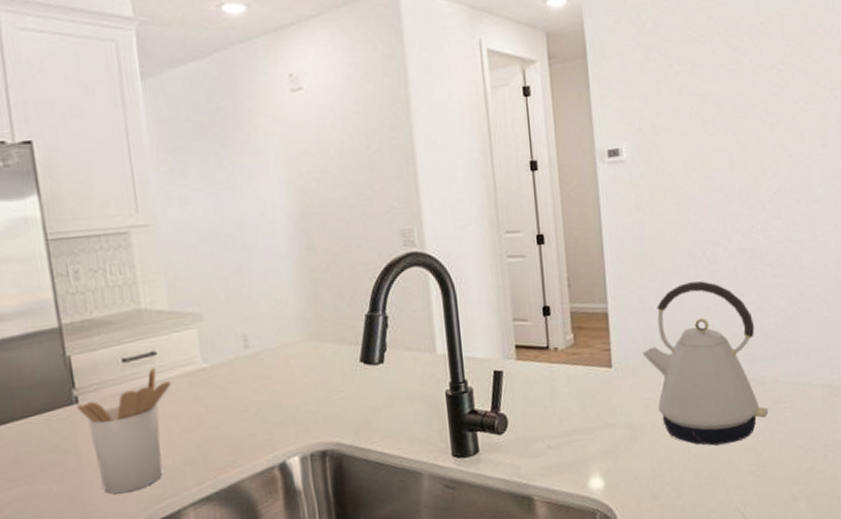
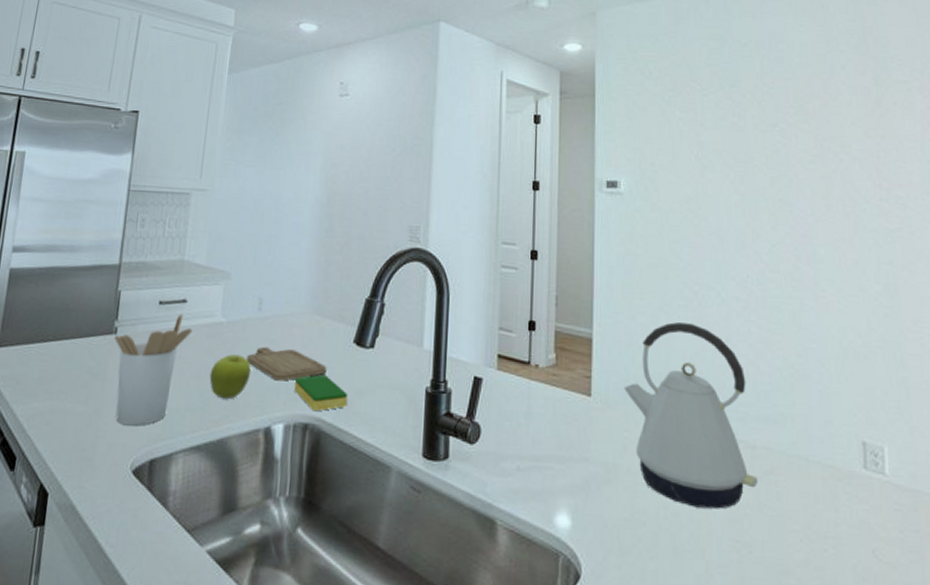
fruit: none [203,397,251,446] -> present [209,354,251,400]
chopping board: none [242,381,336,416] -> present [247,346,327,381]
dish sponge: none [302,400,366,437] -> present [293,375,348,412]

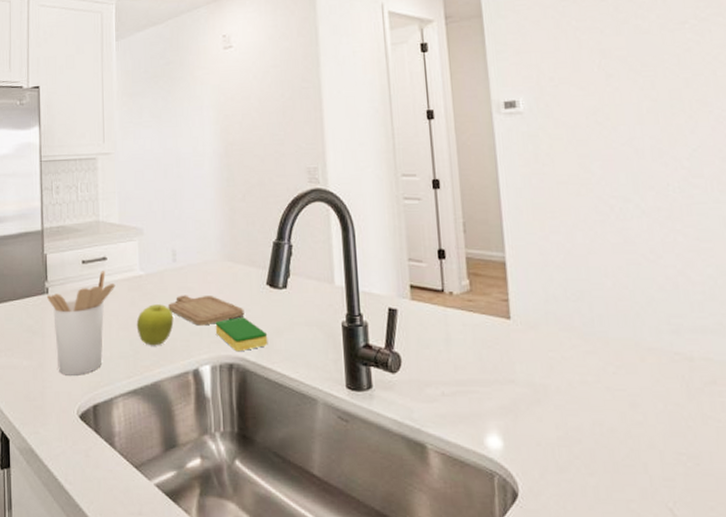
kettle: present [624,322,759,509] -> none [544,238,700,423]

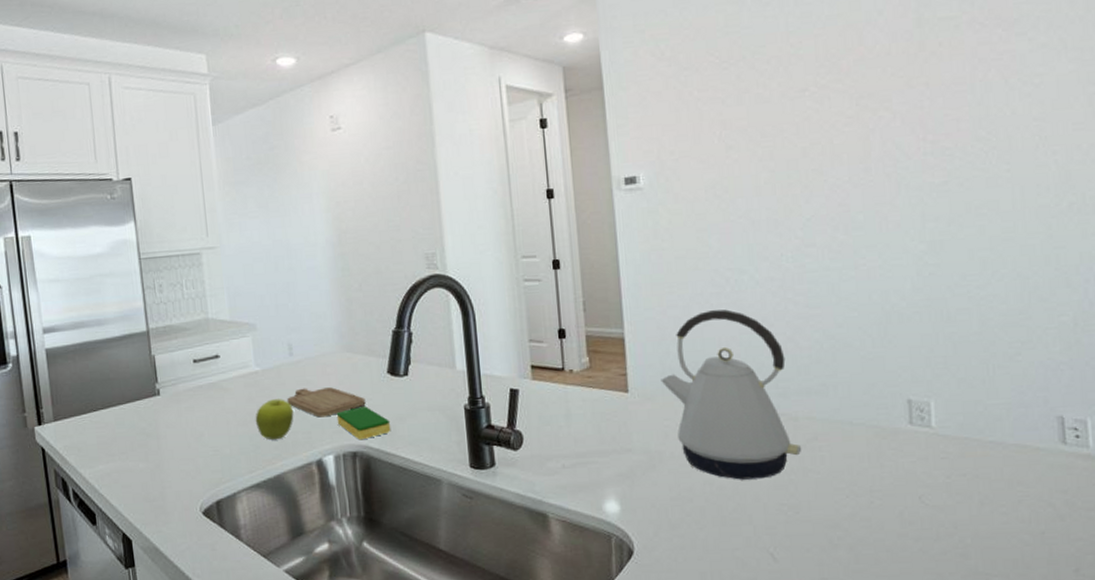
utensil holder: present [47,271,116,375] -> none [159,369,231,475]
kettle: none [544,238,700,423] -> present [660,309,802,480]

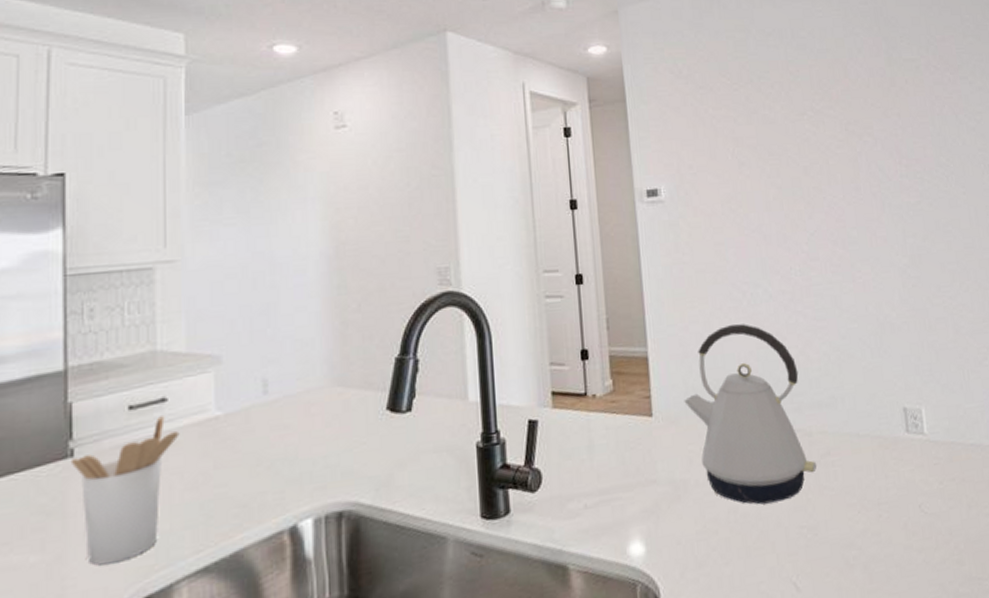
utensil holder: none [159,369,231,475] -> present [72,416,180,565]
fruit: present [255,399,294,440] -> none [210,450,264,506]
chopping board: present [287,387,366,418] -> none [256,431,358,471]
dish sponge: present [336,406,391,440] -> none [319,452,388,496]

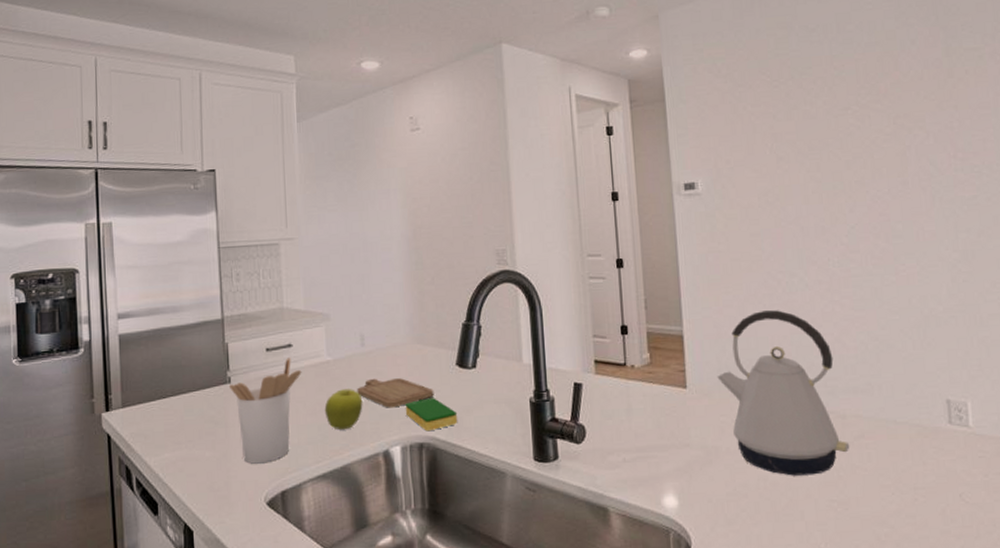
fruit: none [210,450,264,506] -> present [324,389,363,430]
chopping board: none [256,431,358,471] -> present [357,378,434,408]
dish sponge: none [319,452,388,496] -> present [405,398,458,432]

